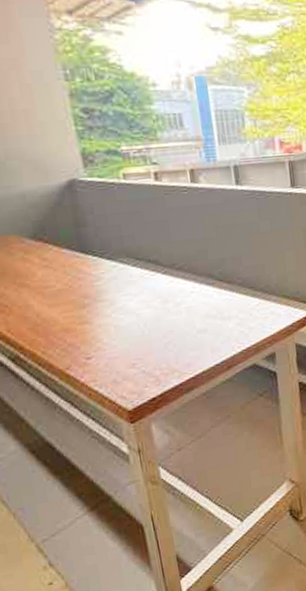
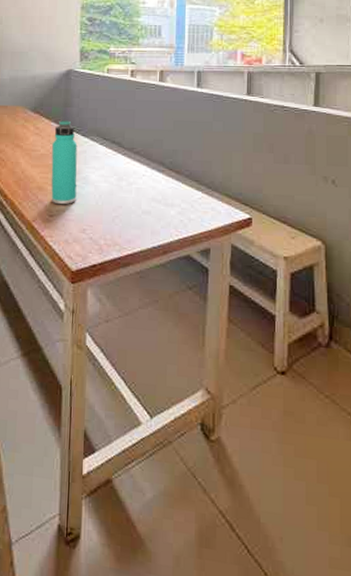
thermos bottle: none [68,244,117,345] -> present [51,120,78,205]

